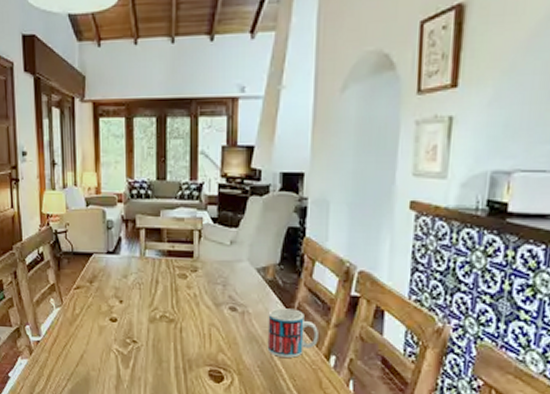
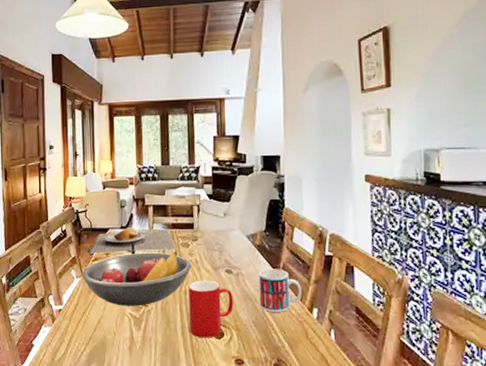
fruit bowl: none [61,282,189,343] -> present [81,252,192,306]
plate: none [68,251,171,285] -> present [88,226,176,255]
cup: none [185,317,237,381] -> present [188,280,234,338]

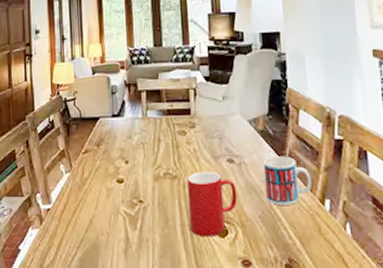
fruit bowl: present [81,252,192,306] -> none [71,141,190,203]
plate: present [88,226,176,255] -> none [77,114,172,147]

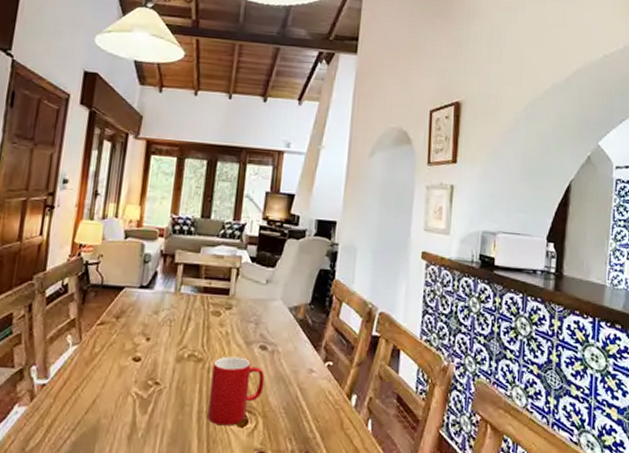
mug: present [263,156,312,205] -> none [293,347,342,398]

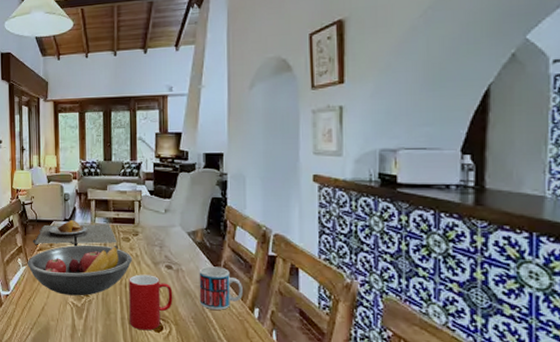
fruit bowl: none [79,318,221,385] -> present [27,244,132,296]
plate: none [92,286,205,321] -> present [33,219,117,247]
mug: none [293,347,342,398] -> present [199,266,243,310]

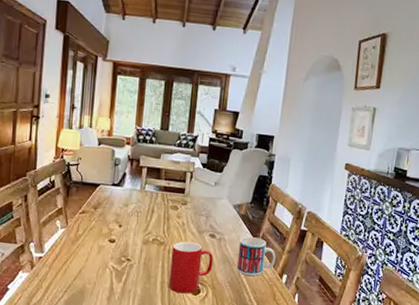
fruit bowl: present [27,244,132,296] -> none [66,210,178,261]
plate: present [33,219,117,247] -> none [75,184,165,212]

